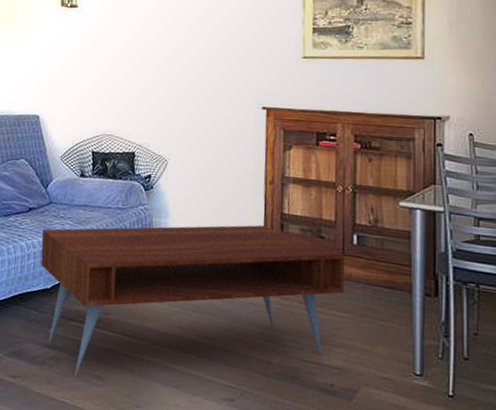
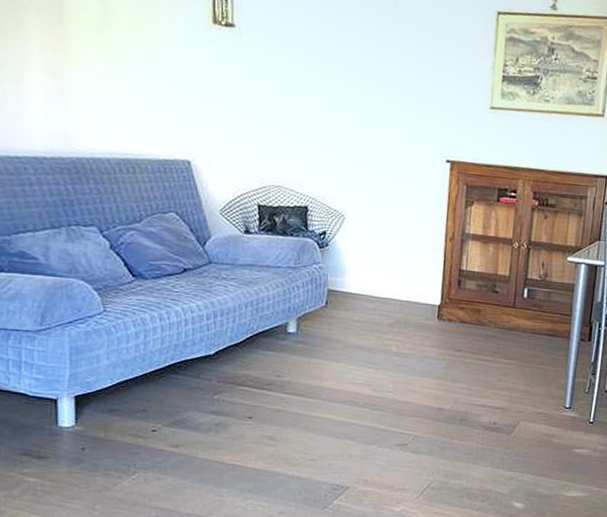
coffee table: present [41,225,346,378] -> none [200,282,516,440]

